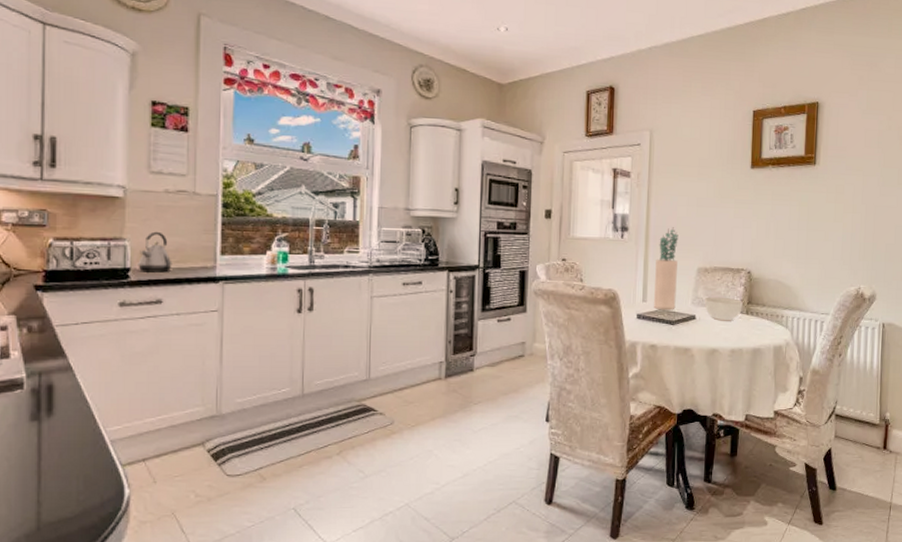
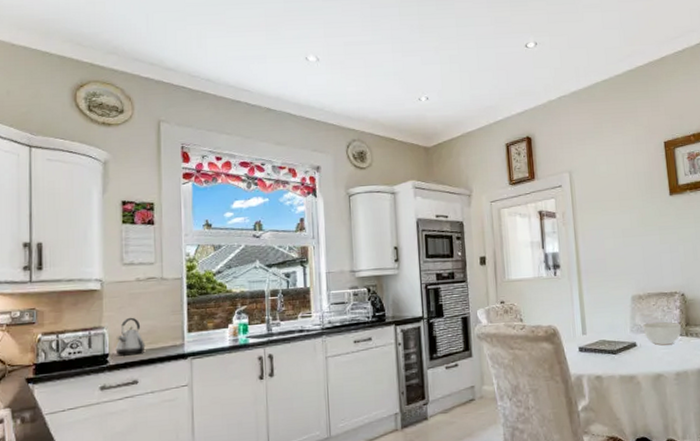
vase: present [653,227,679,311] -> none [590,259,615,341]

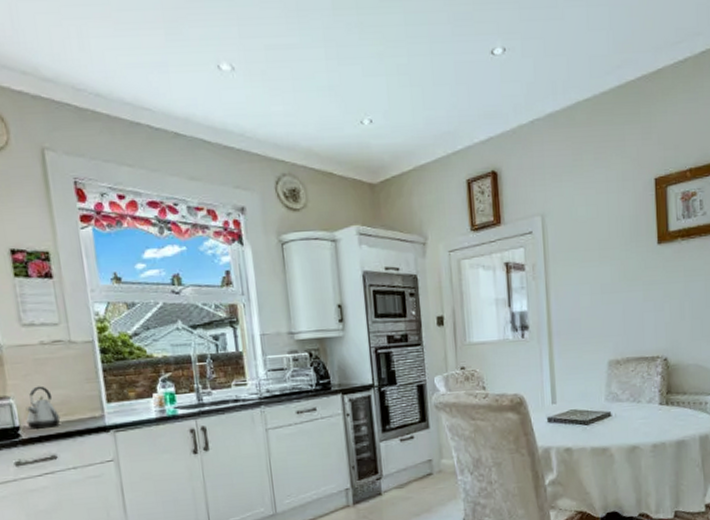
bowl: present [642,321,682,346] -> none [619,389,662,416]

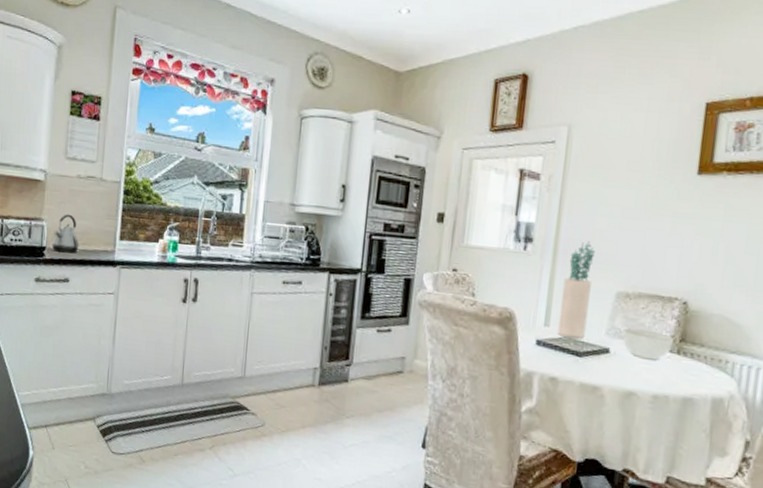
vase: none [562,319,588,411] -> present [557,241,595,340]
bowl: none [619,389,662,416] -> present [622,328,674,360]

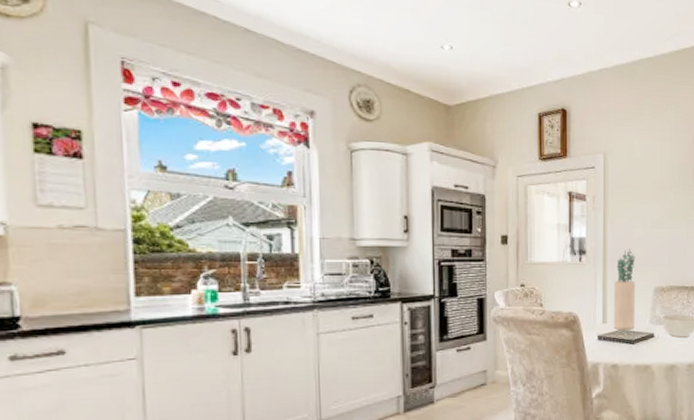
kettle: present [52,214,80,253] -> none [30,273,75,320]

